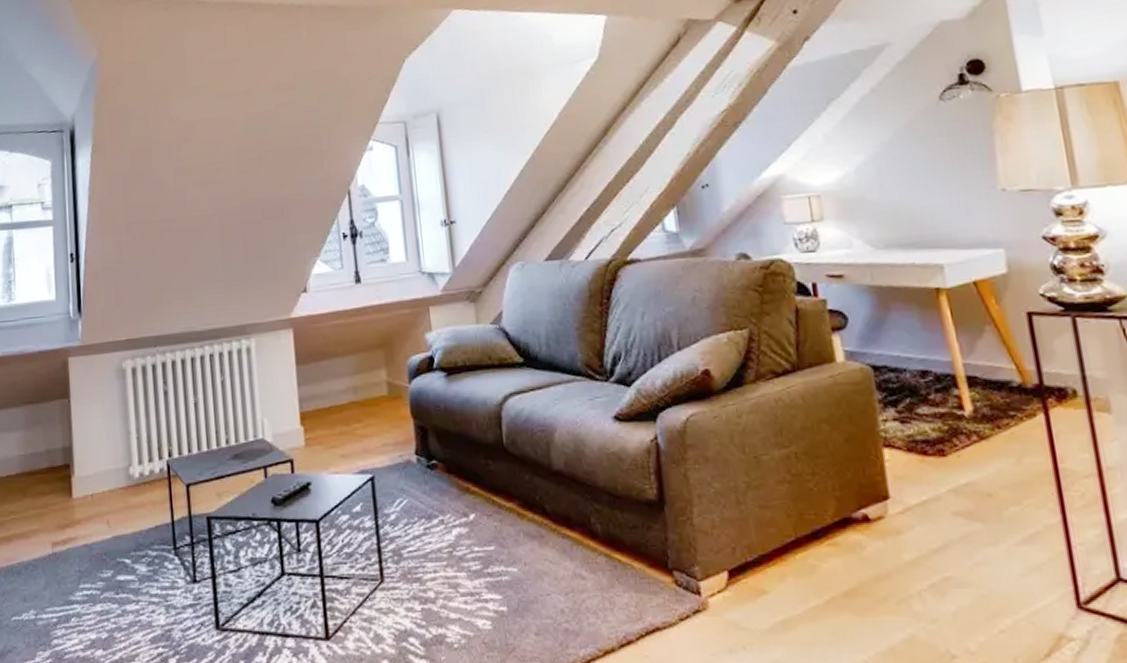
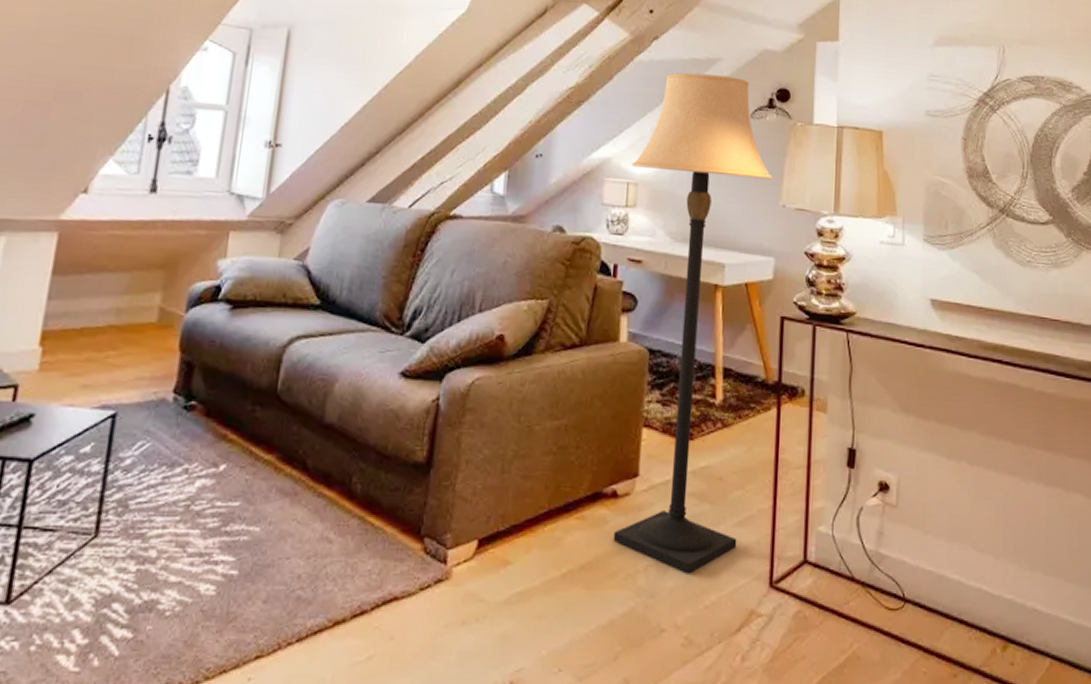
lamp: none [808,59,1026,598] -> present [613,72,773,574]

